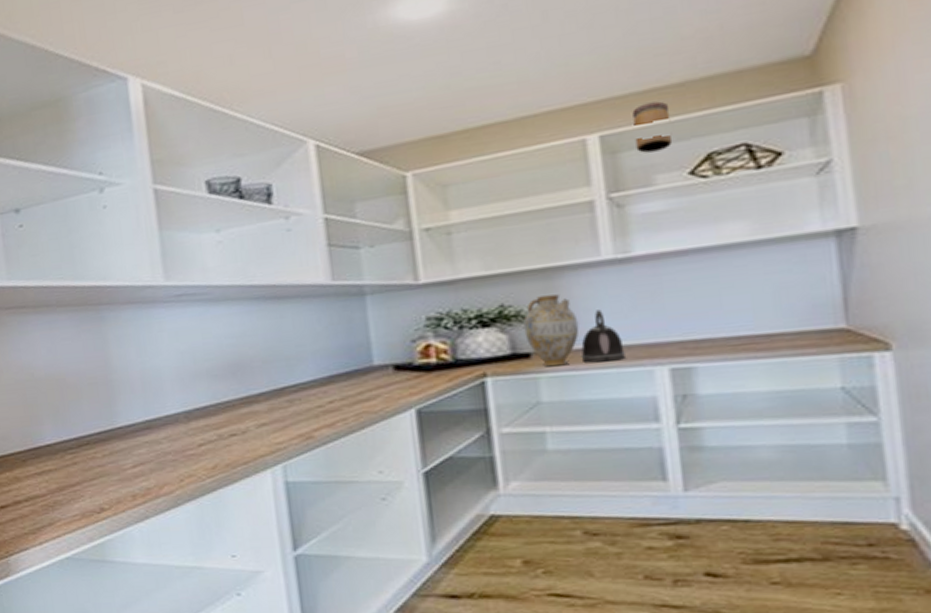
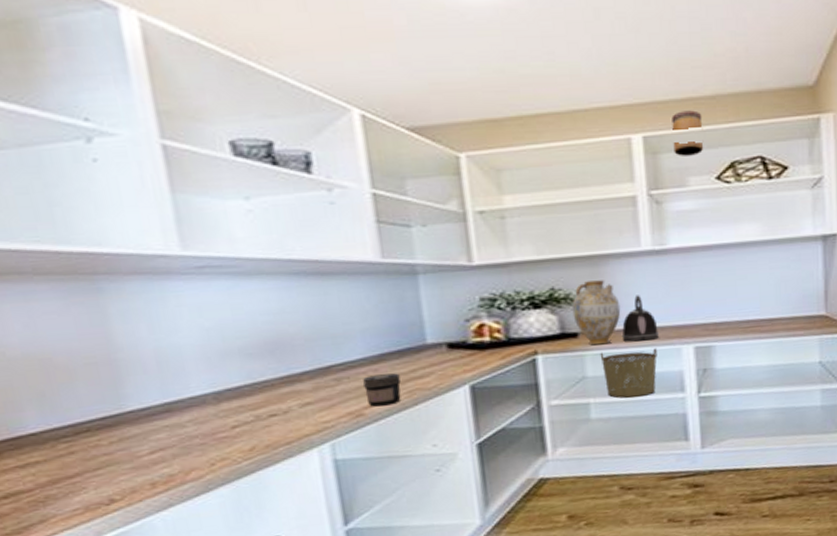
jar: none [312,395,349,429] -> present [362,373,401,407]
basket: none [556,370,624,428] -> present [600,348,657,398]

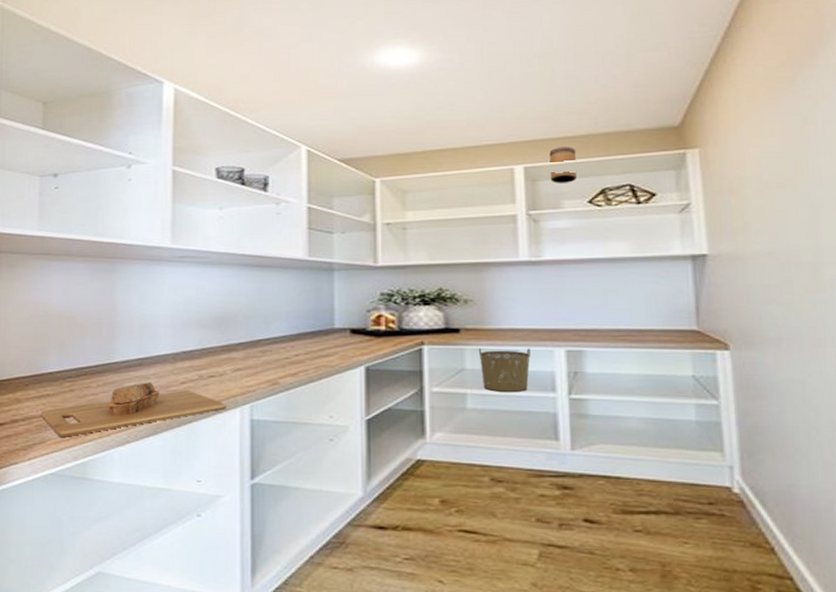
cutting board: none [31,430,299,512] -> present [40,382,226,437]
jar: present [362,373,401,407] -> none [281,351,310,377]
ceramic jug: present [572,280,621,346] -> none [456,284,499,341]
kettle: present [621,295,659,342] -> none [498,299,532,341]

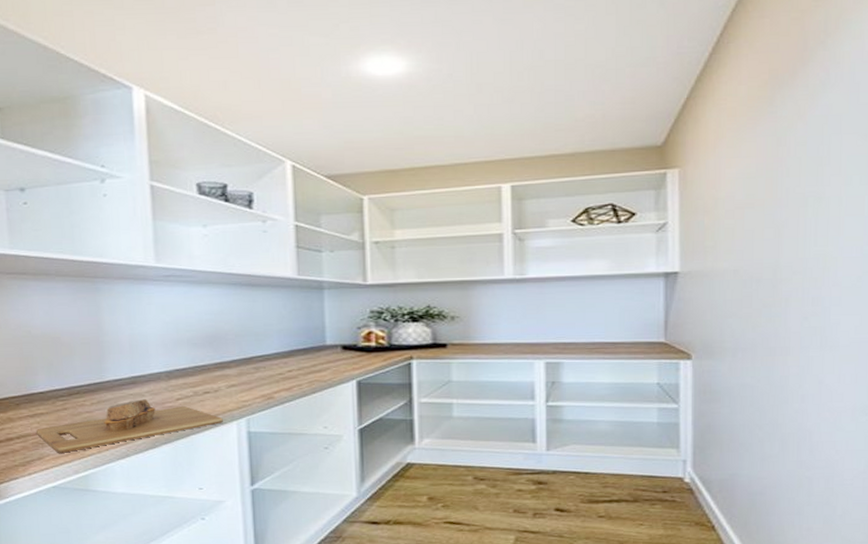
basket: present [478,347,531,392] -> none [464,361,513,401]
jar: present [549,147,578,183] -> none [536,165,563,202]

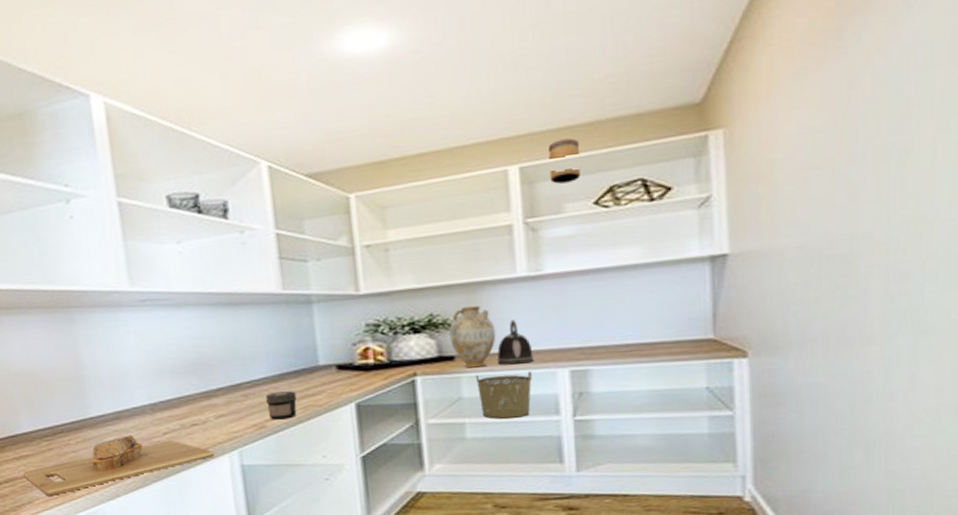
jar: none [274,366,303,392] -> present [265,391,297,420]
ceramic jug: none [443,301,484,355] -> present [449,306,496,368]
basket: none [464,361,513,401] -> present [475,371,532,419]
kettle: none [483,315,515,354] -> present [496,319,534,365]
jar: none [536,165,563,202] -> present [548,138,582,184]

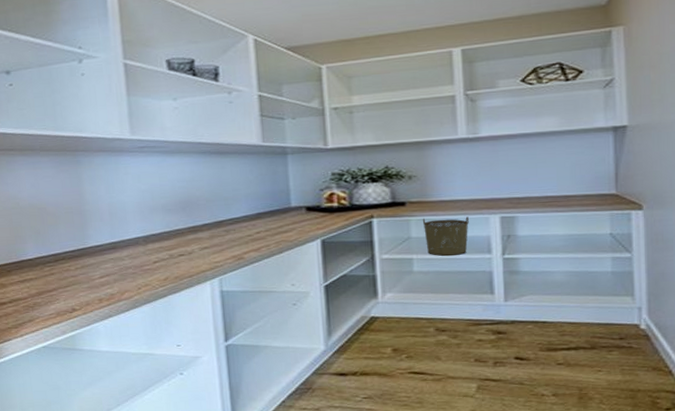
cutting board: present [23,435,214,496] -> none [26,263,198,315]
jar: present [265,391,297,420] -> none [244,228,271,253]
ceramic jug: present [449,306,496,368] -> none [401,161,440,213]
kettle: present [496,319,534,365] -> none [440,173,471,211]
jar: present [548,138,582,184] -> none [485,28,511,64]

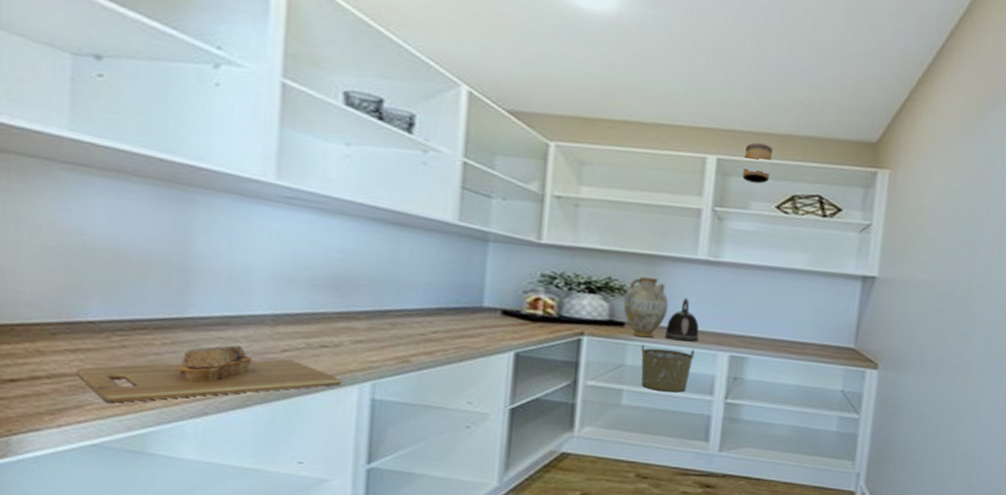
cutting board: none [26,263,198,315] -> present [75,345,341,403]
ceramic jug: none [401,161,440,213] -> present [623,277,669,338]
kettle: none [440,173,471,211] -> present [664,298,699,342]
jar: none [485,28,511,64] -> present [742,142,774,184]

